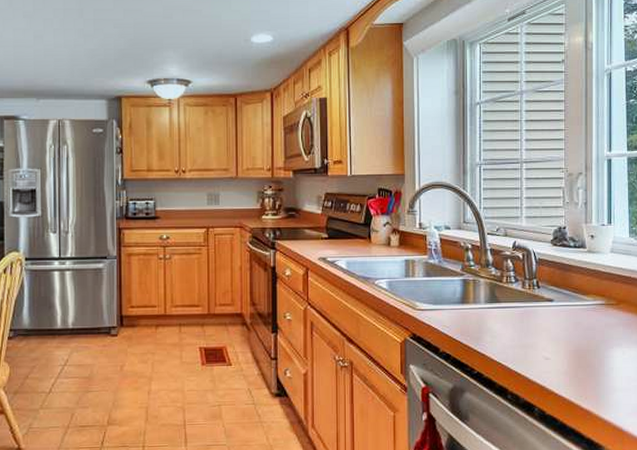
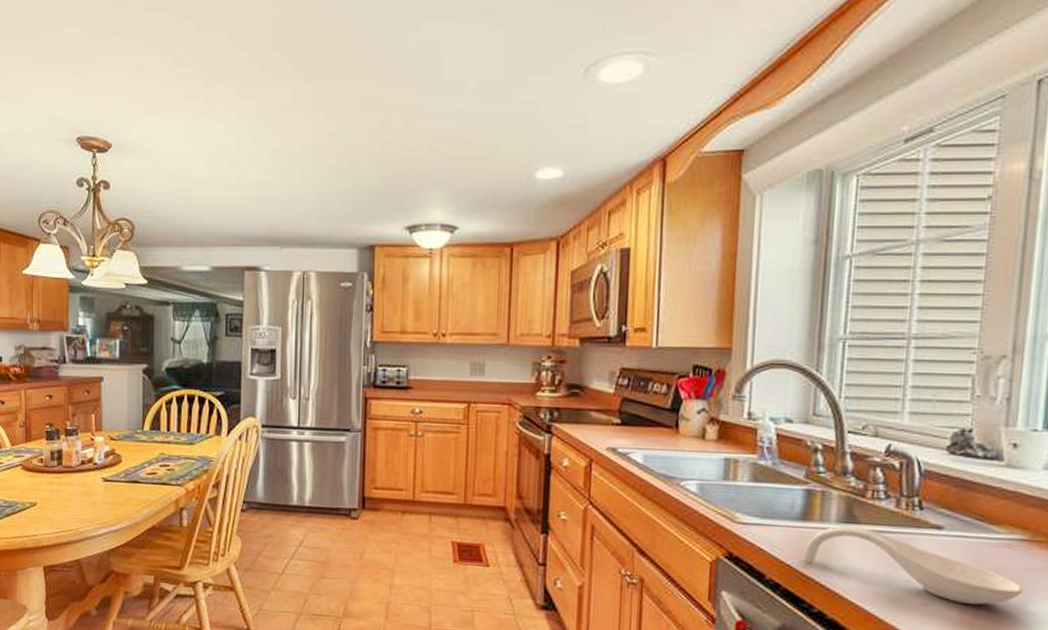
spoon rest: none [464,304,606,355] -> present [802,525,1024,605]

